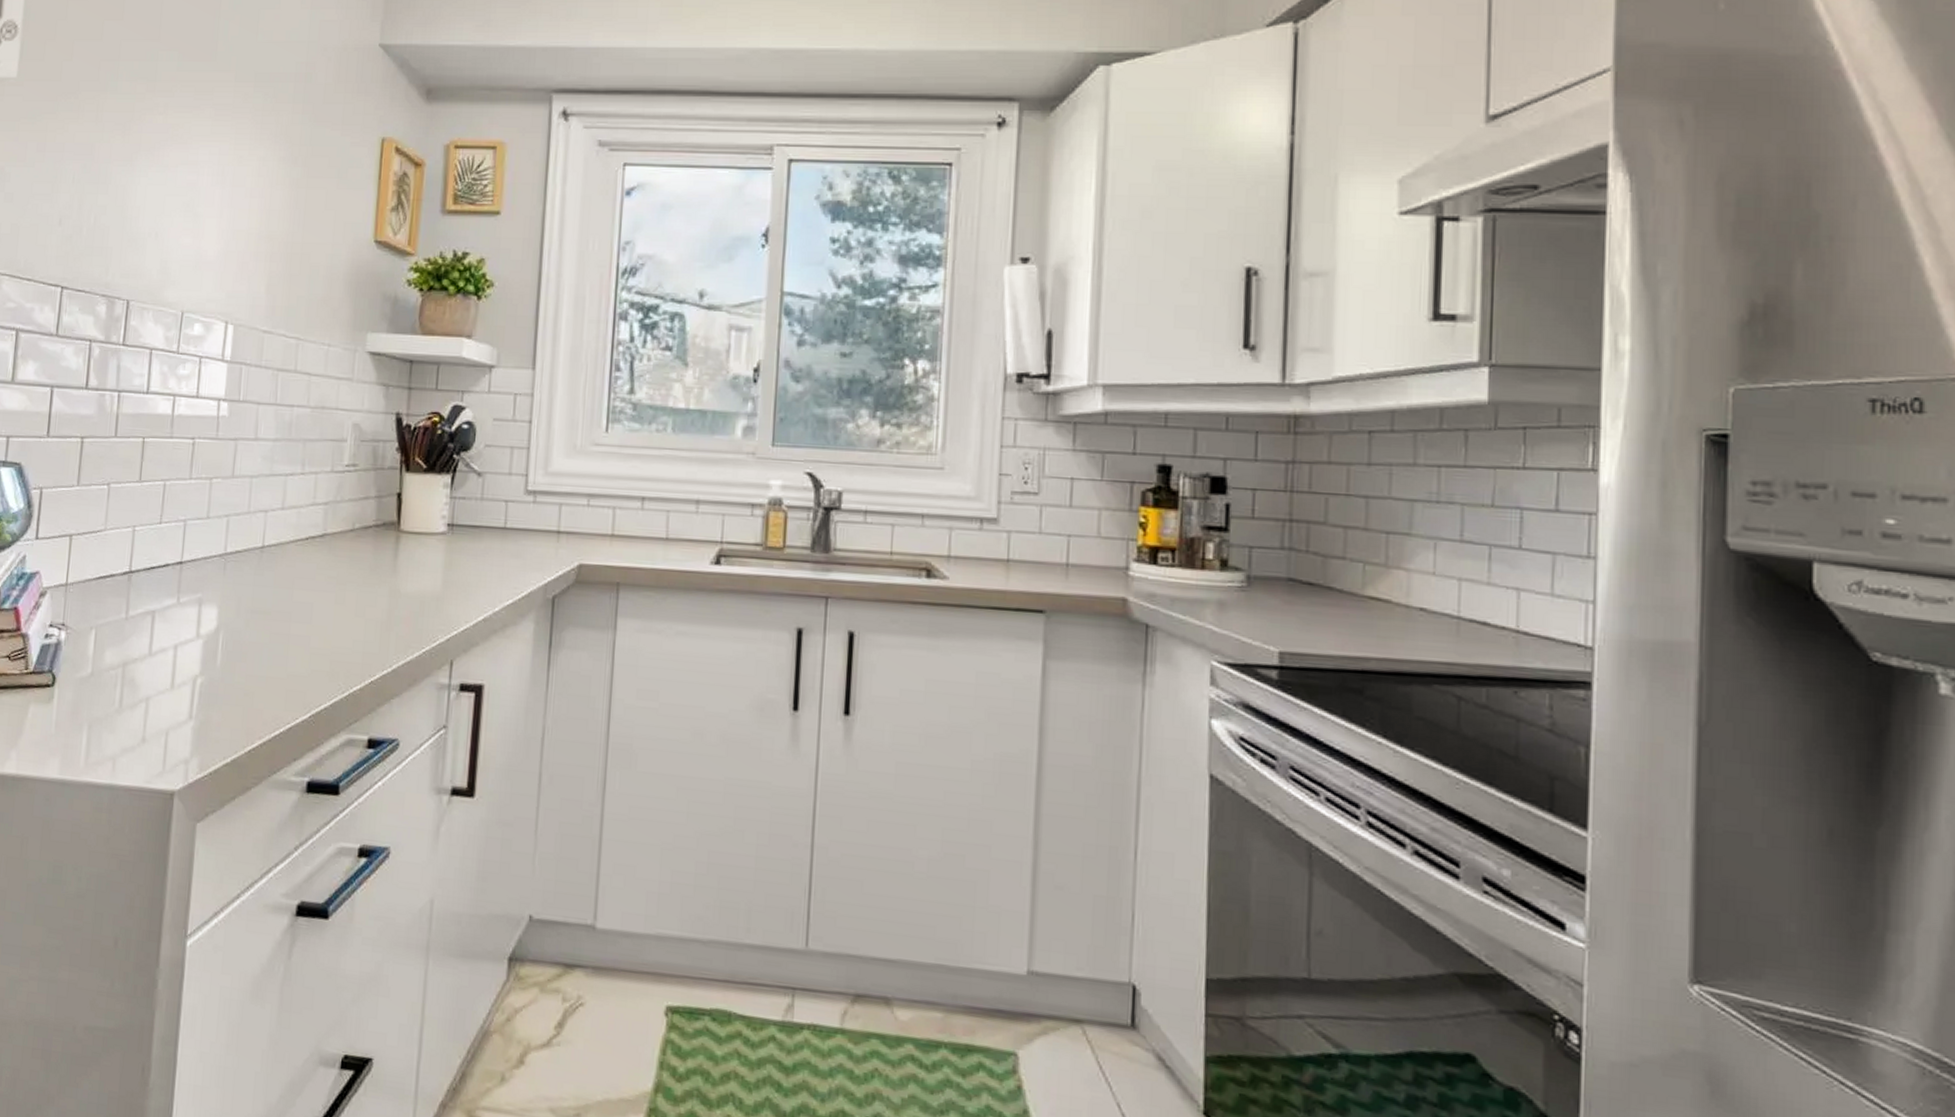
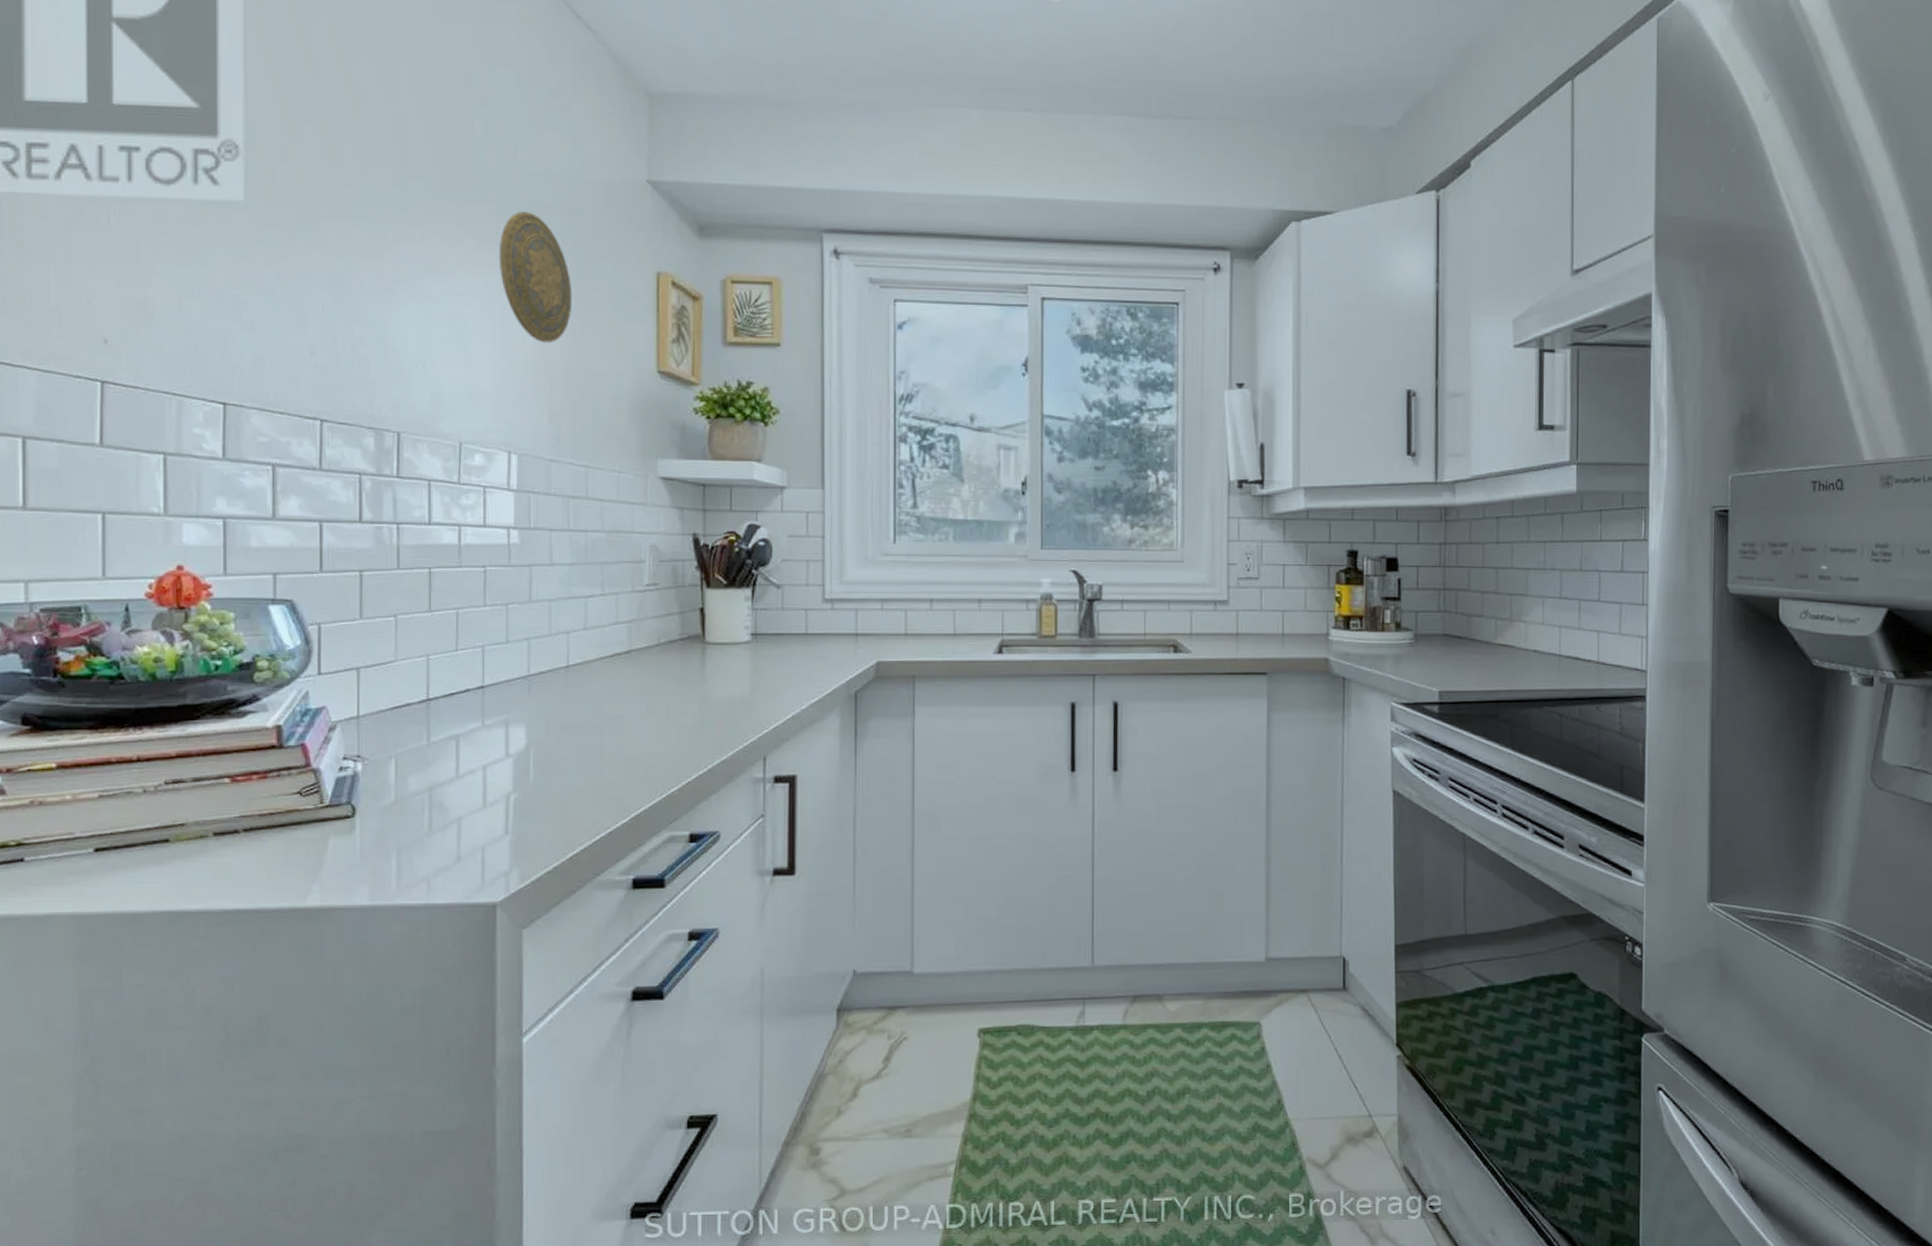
decorative plate: none [233,80,299,212] -> present [498,212,573,343]

